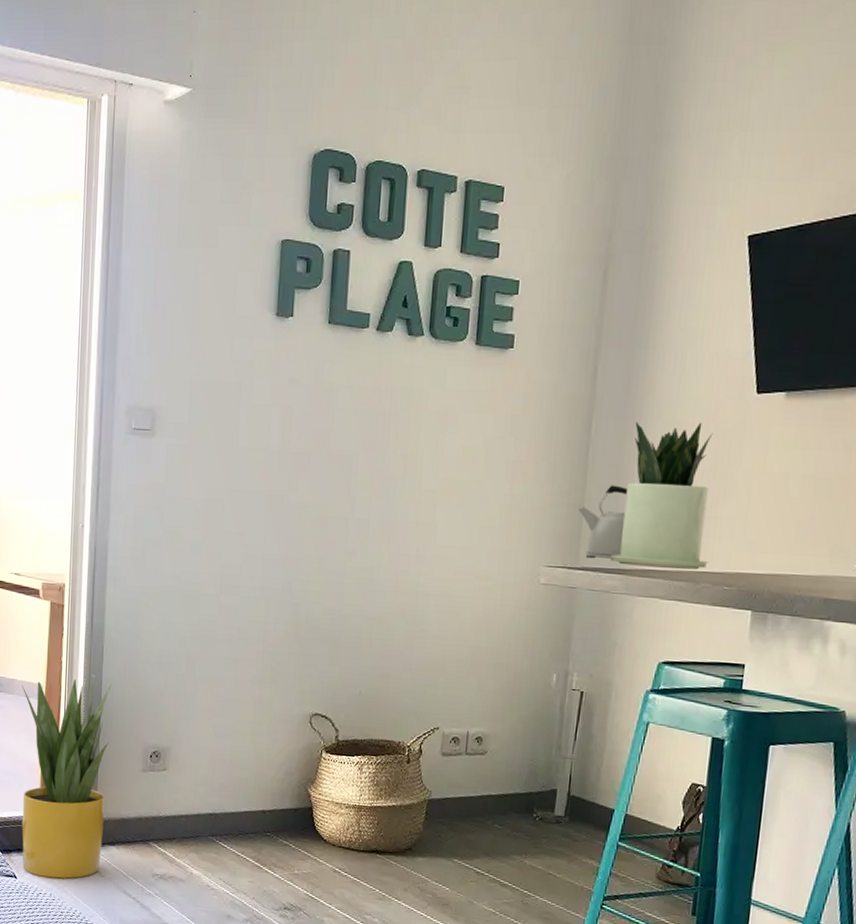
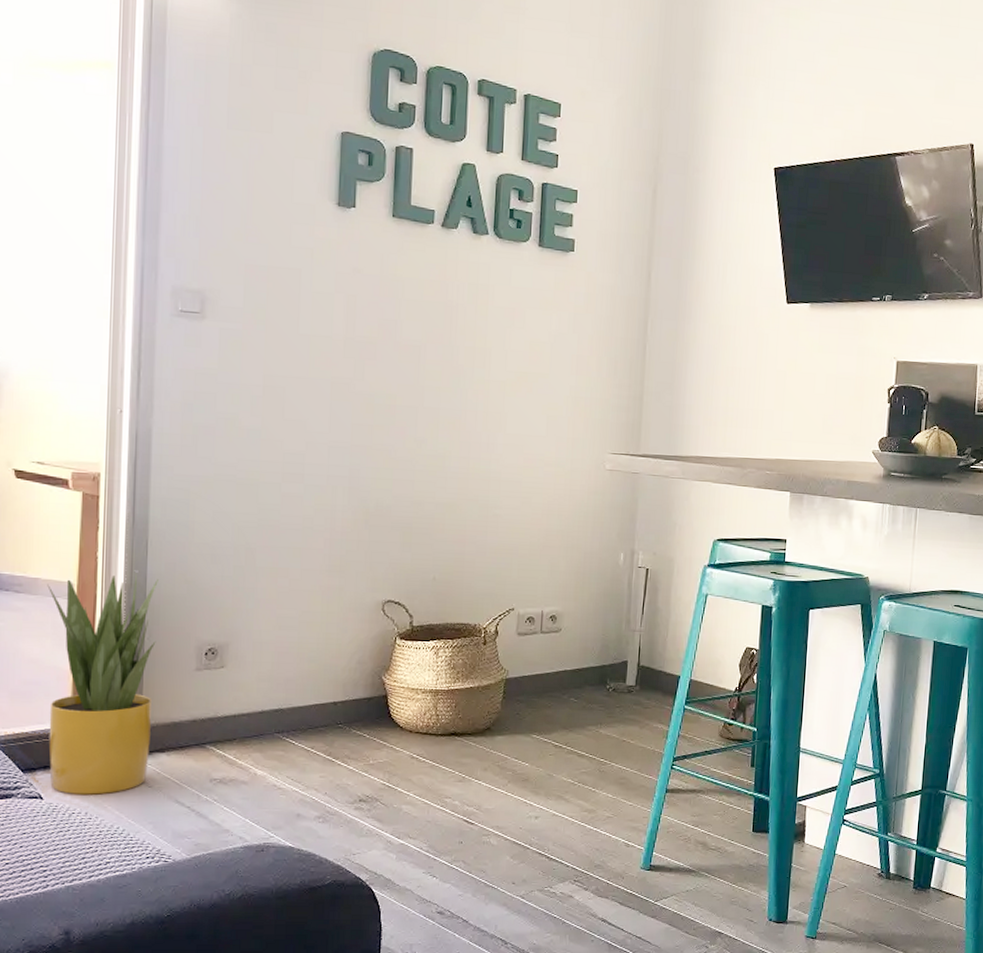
kettle: present [578,485,628,562] -> none [638,380,682,449]
planter: present [610,422,713,570] -> none [668,324,754,456]

